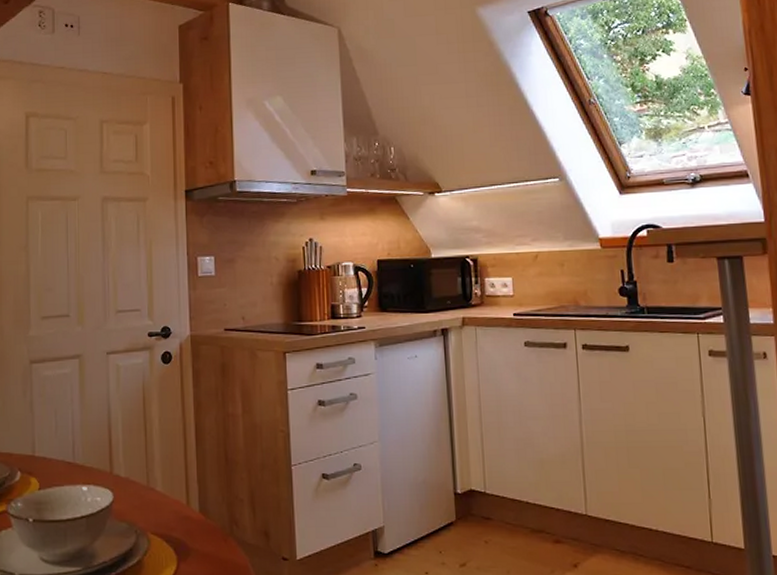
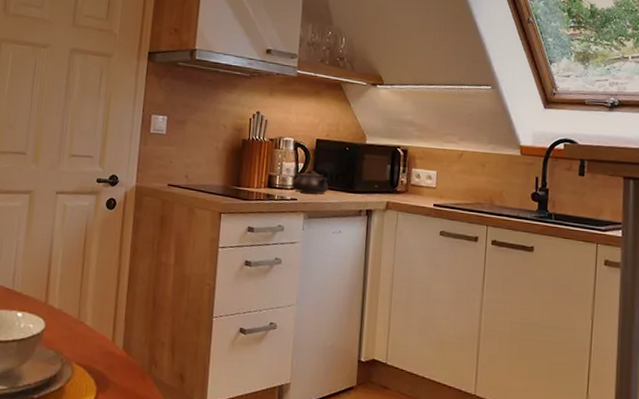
teapot: none [357,294,397,321] -> present [292,170,329,195]

